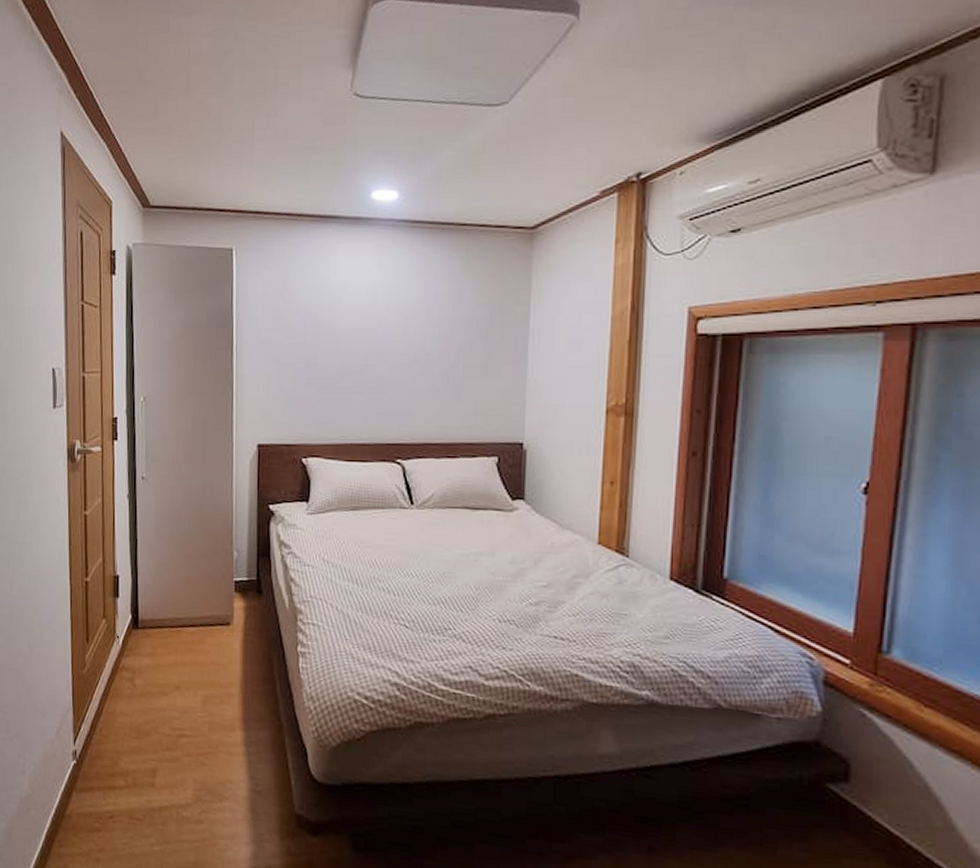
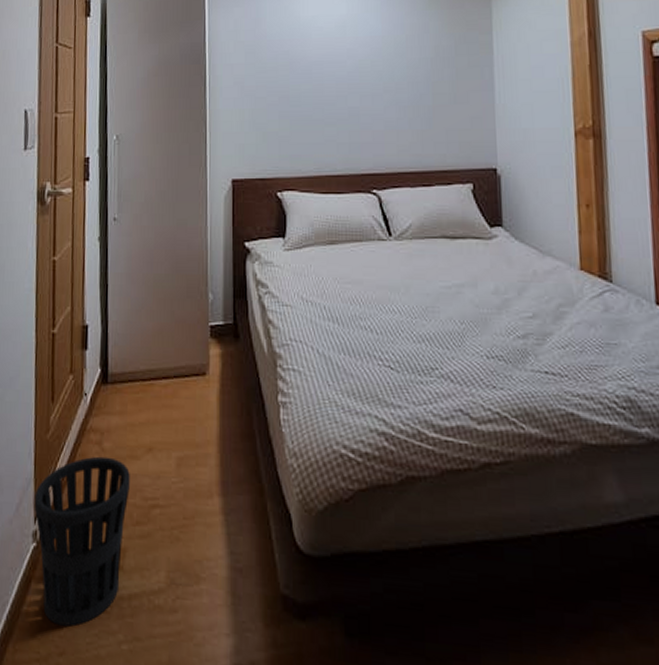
wastebasket: none [73,691,160,830] -> present [34,456,130,627]

